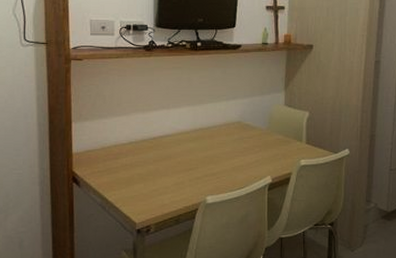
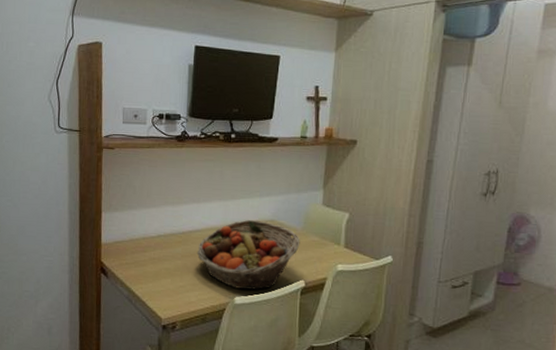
fruit basket: none [168,123,266,189] -> present [196,220,301,290]

